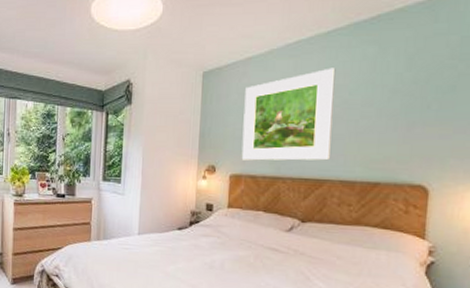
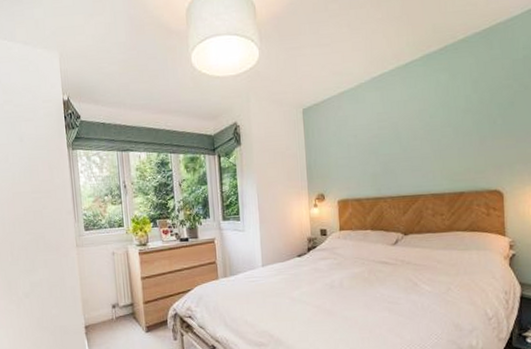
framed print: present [241,68,336,161] -> none [342,95,422,186]

